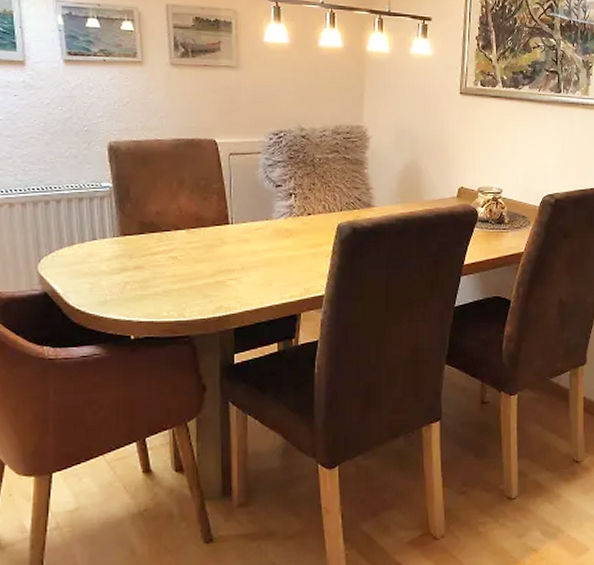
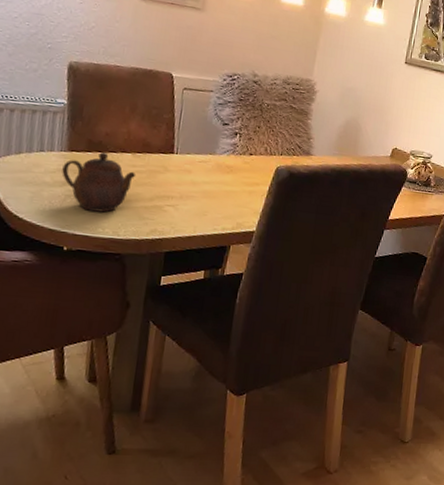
teapot: none [118,232,194,295] -> present [62,151,136,213]

